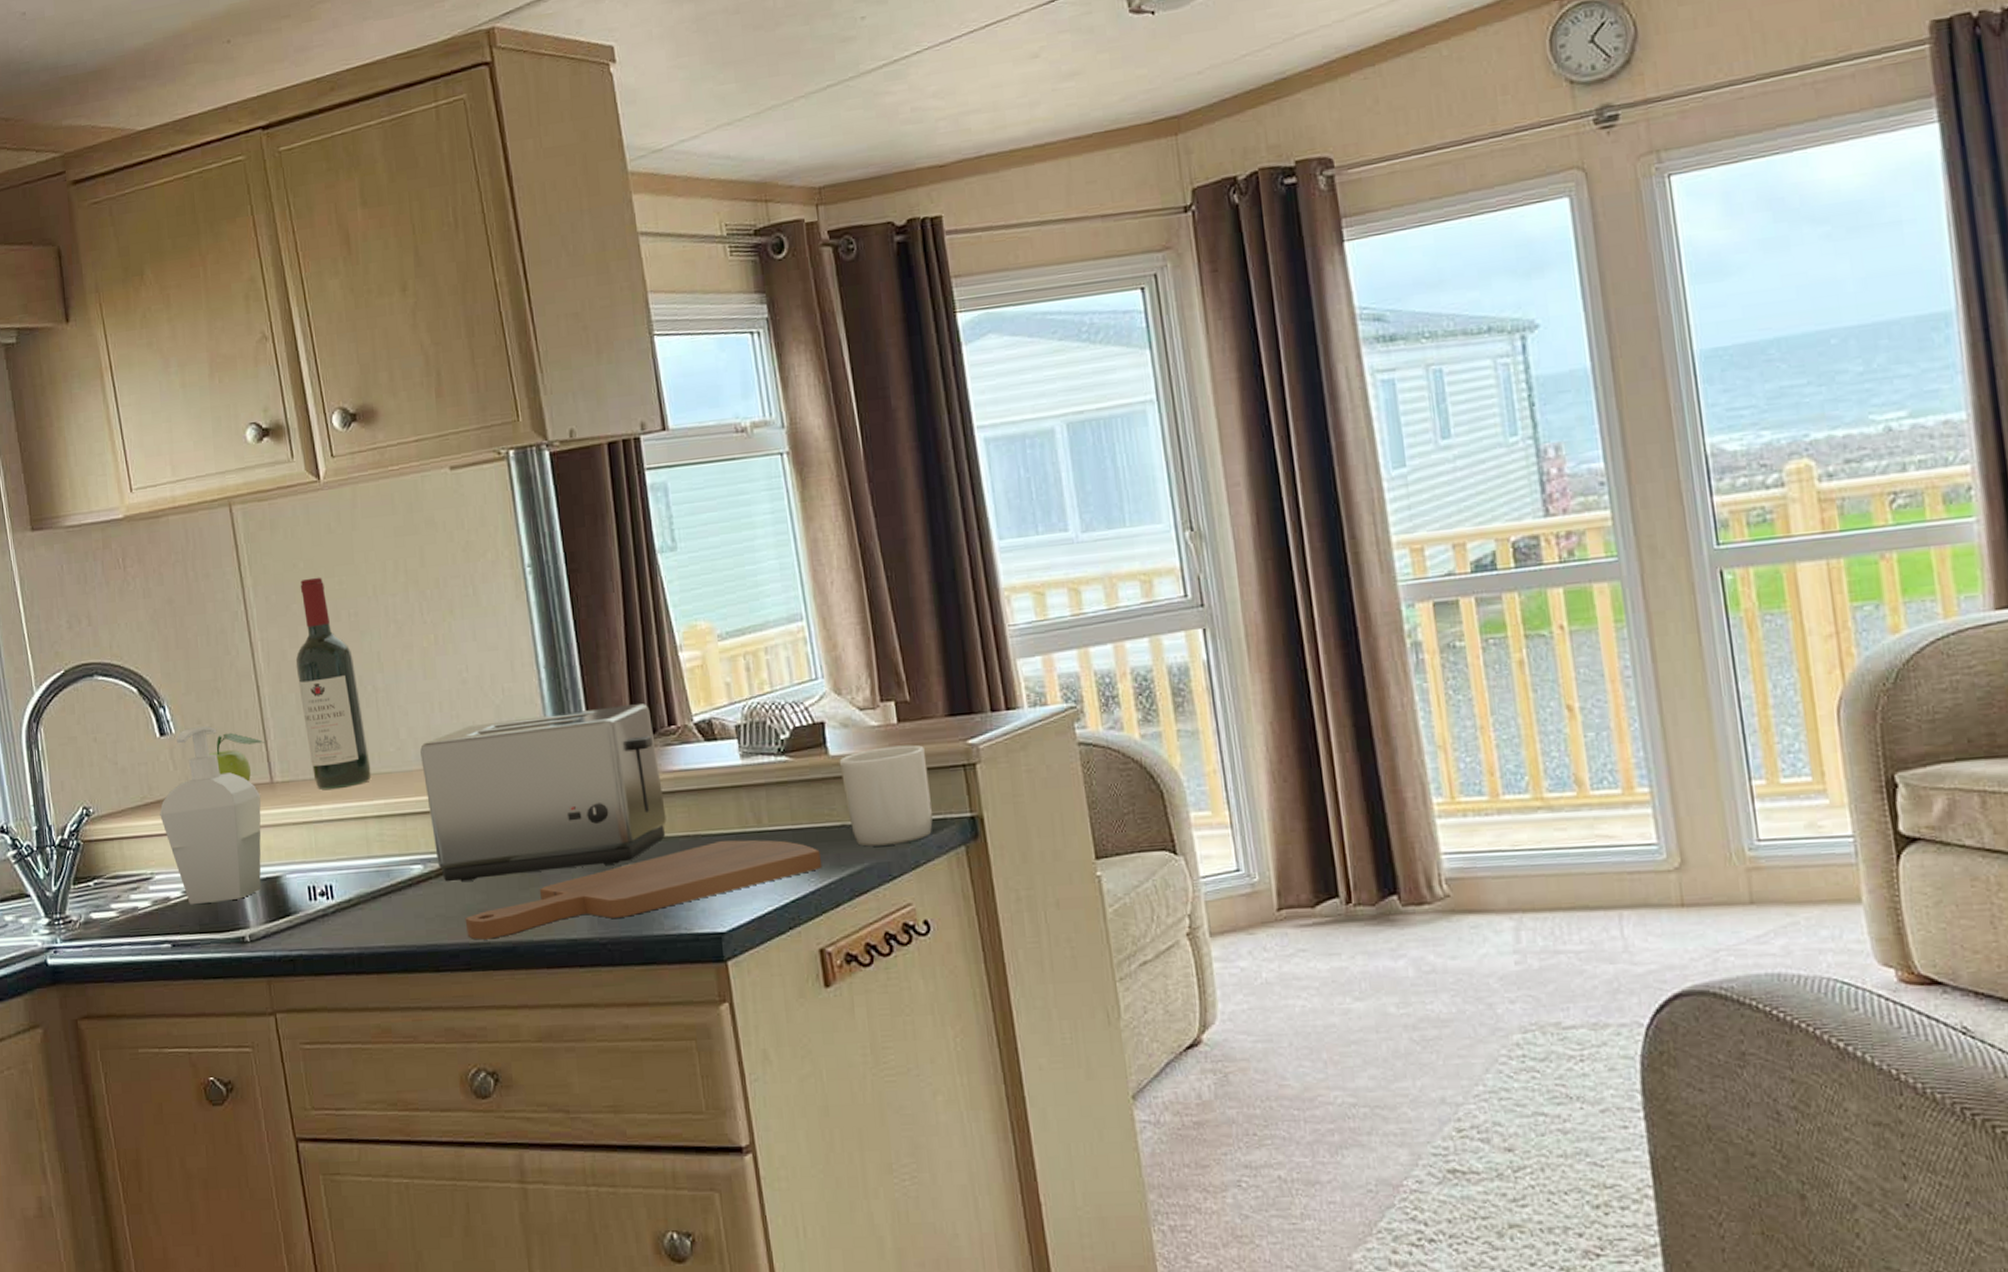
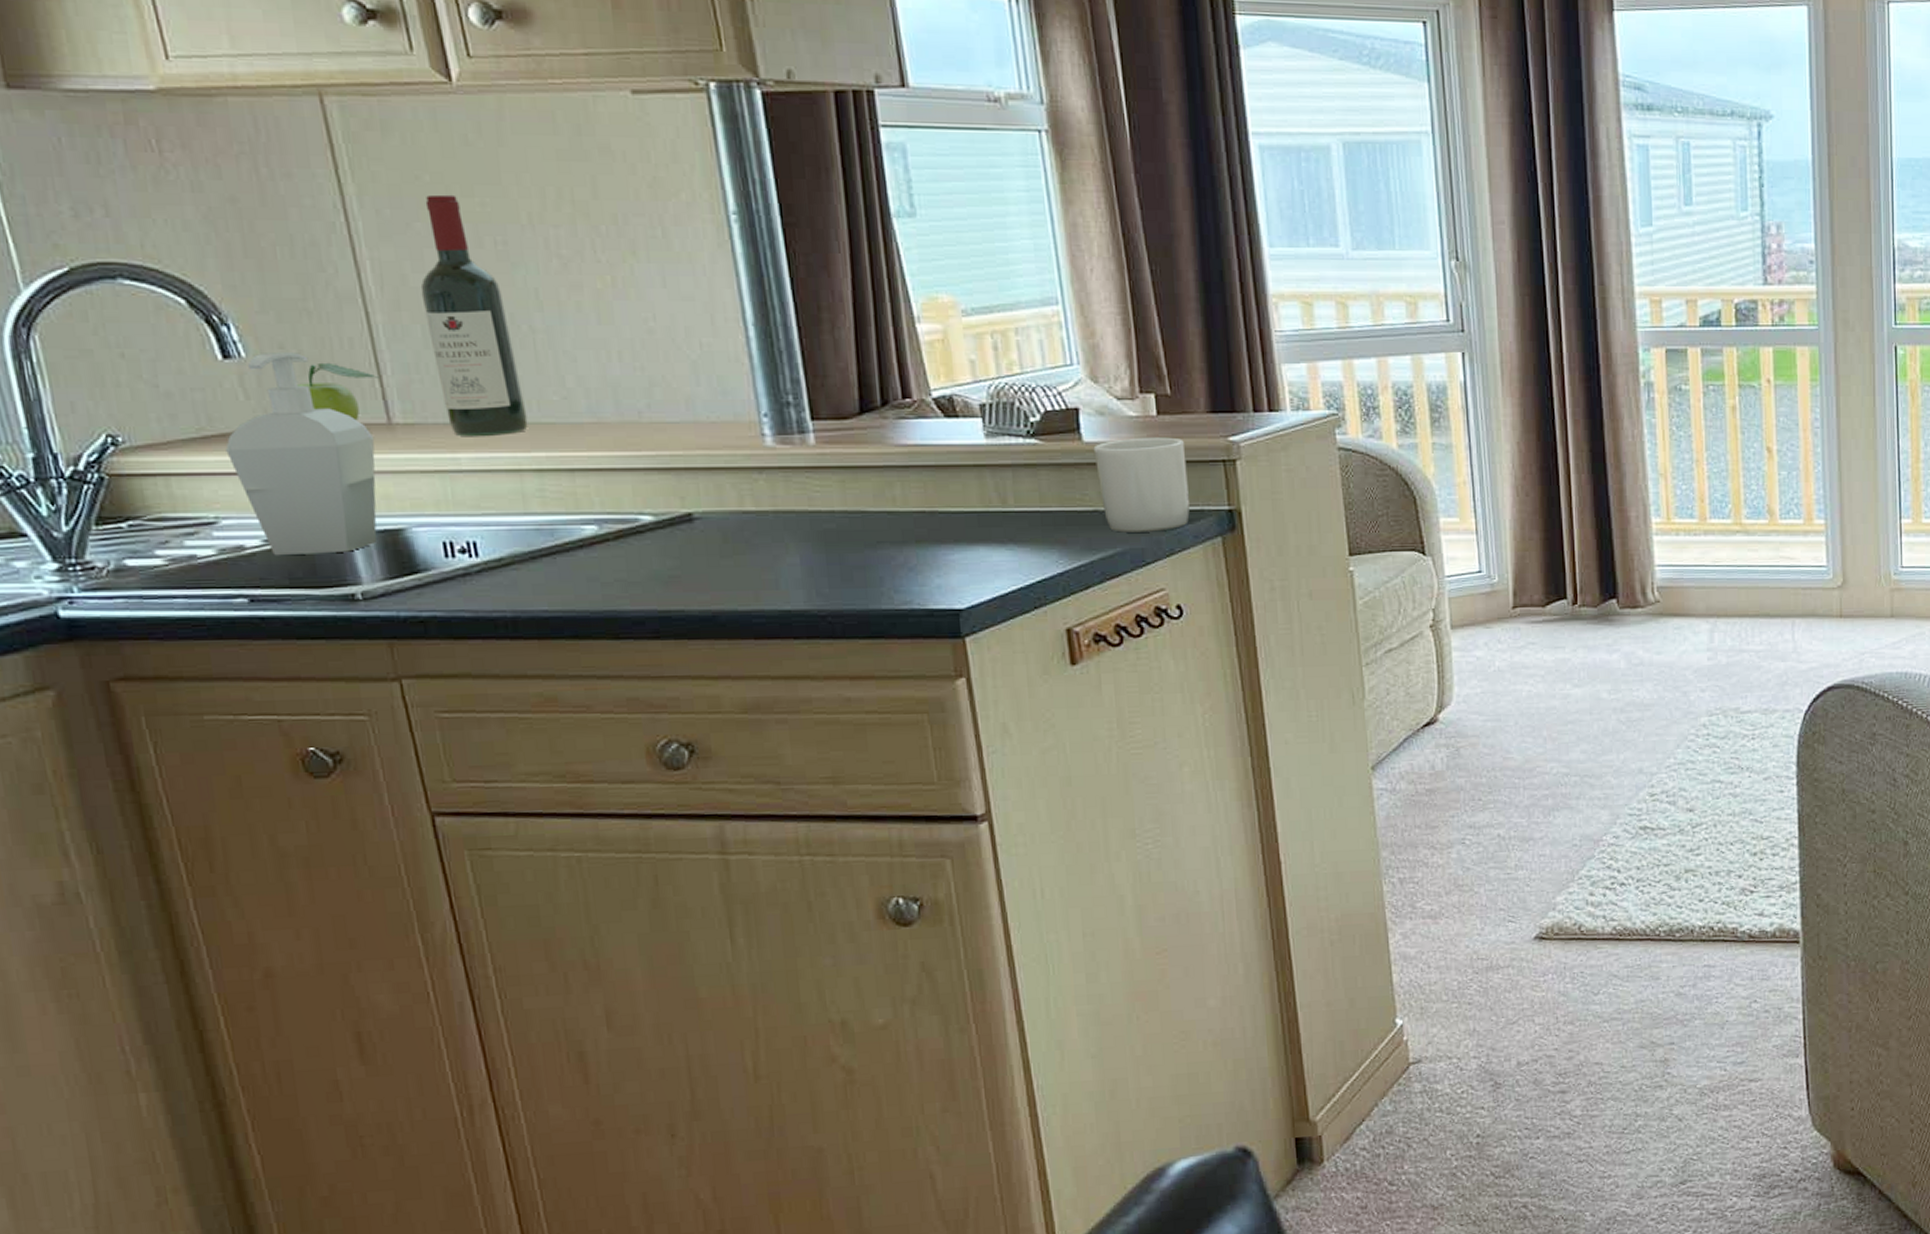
toaster: present [420,703,666,882] -> none [593,372,899,545]
cutting board: present [465,839,823,940] -> none [652,518,1072,608]

